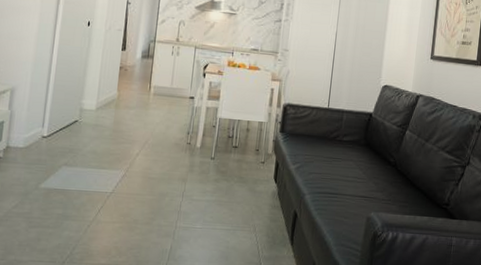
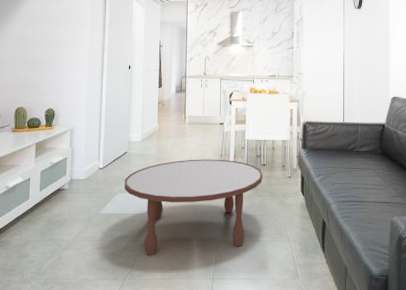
coffee table: none [71,134,233,239] -> present [125,159,262,256]

